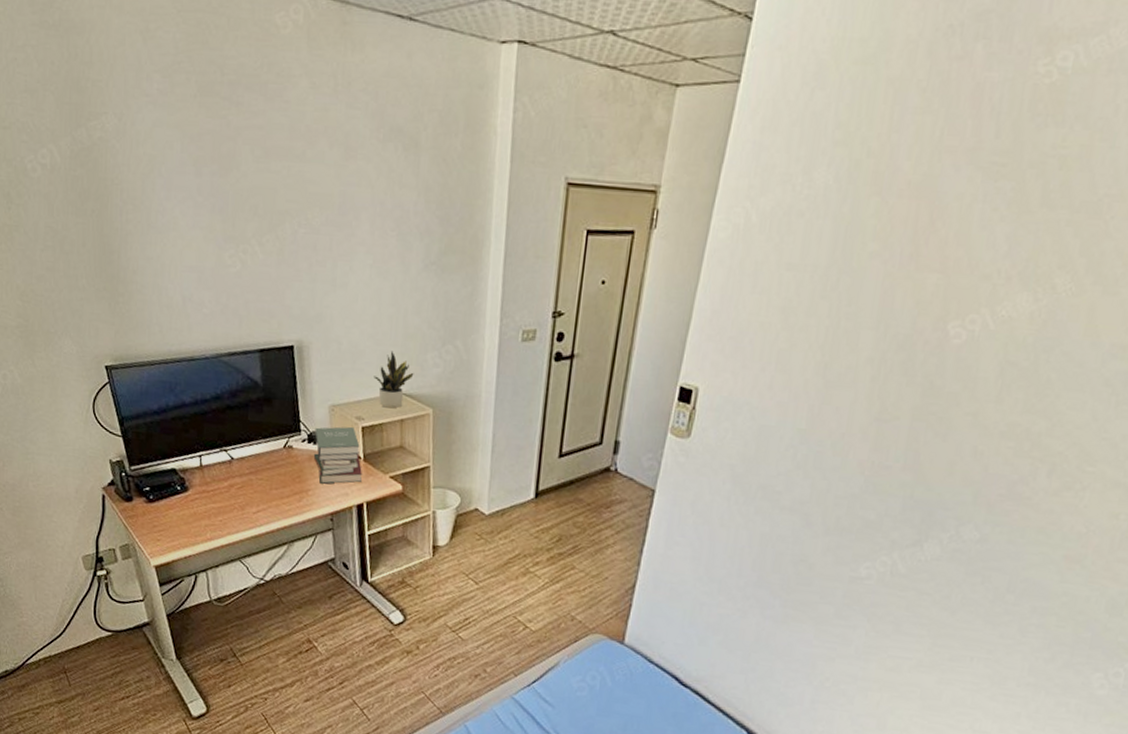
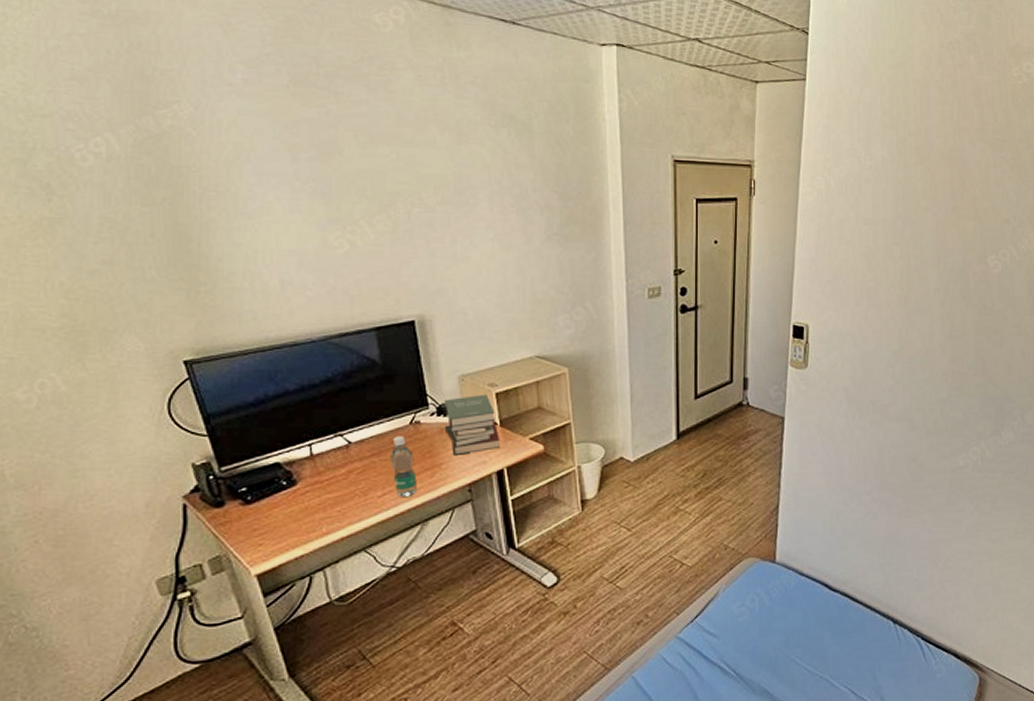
bottle: none [265,458,287,518] -> present [390,436,418,498]
potted plant: present [374,351,414,409] -> none [504,317,546,372]

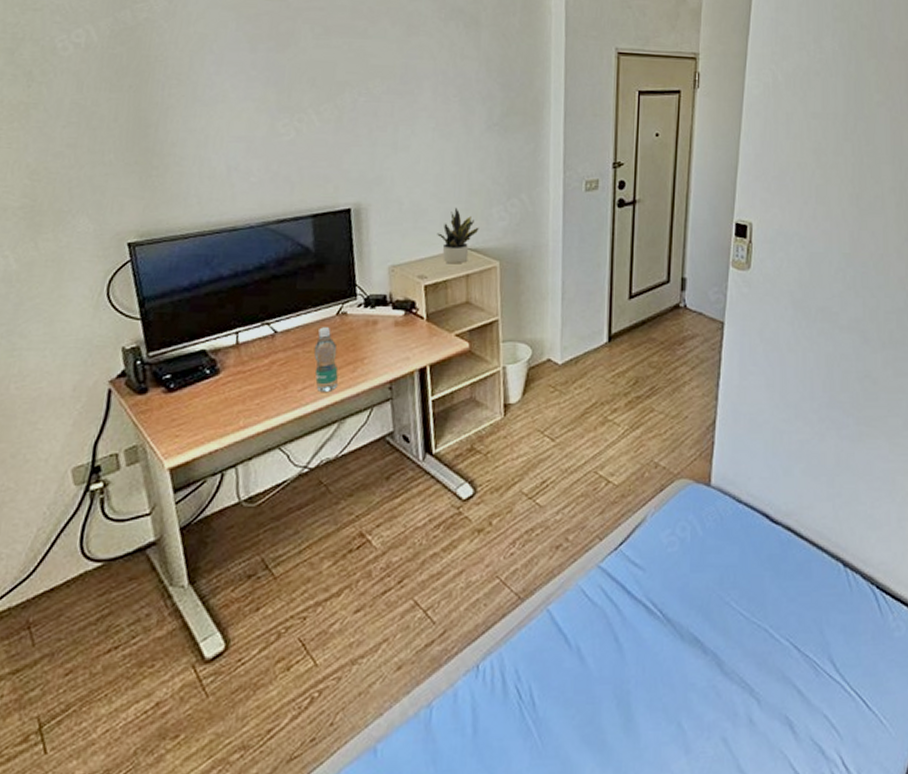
books: present [444,394,501,455] -> none [370,286,426,350]
potted plant: none [504,317,546,372] -> present [437,207,480,264]

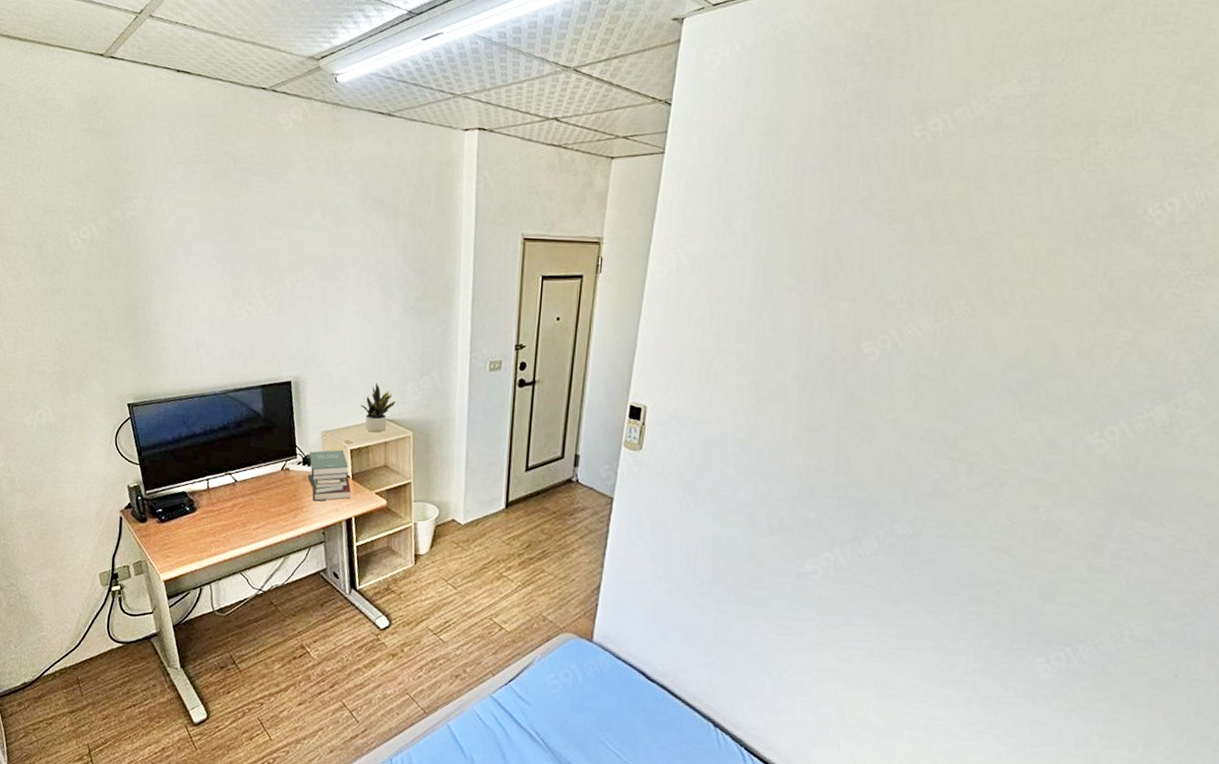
bottle: present [313,327,339,393] -> none [264,479,284,533]
books: none [370,286,426,350] -> present [307,449,351,501]

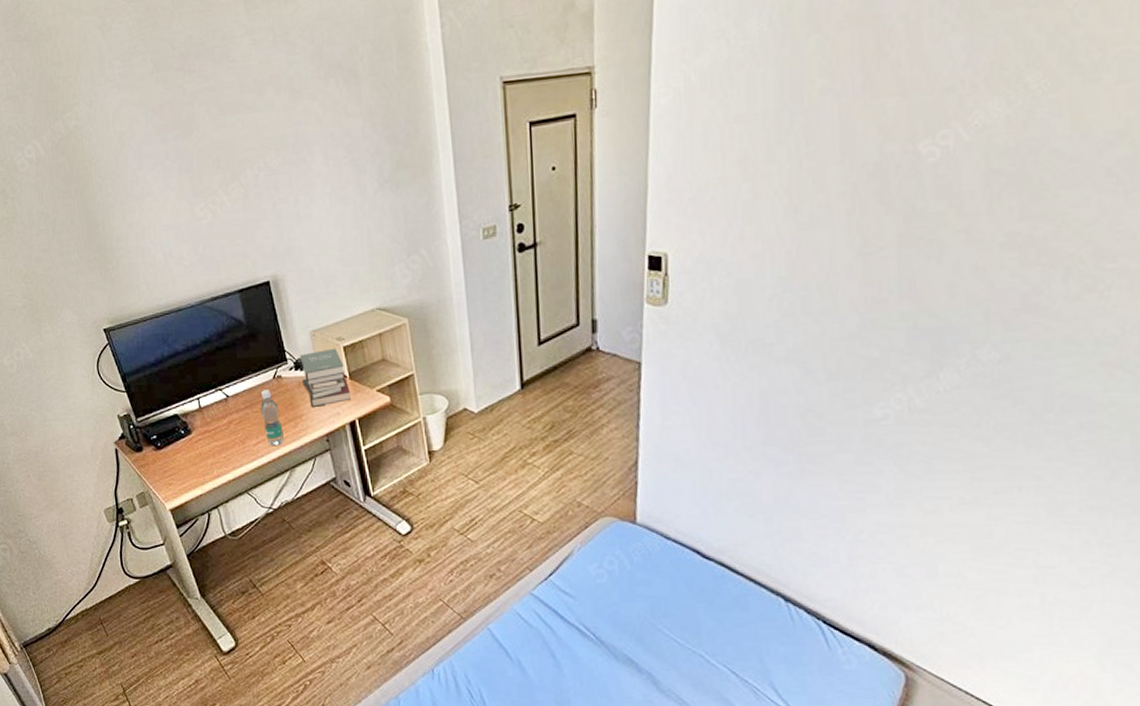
bottle: none [264,479,284,533] -> present [260,390,285,447]
potted plant: present [361,383,396,433] -> none [347,270,385,325]

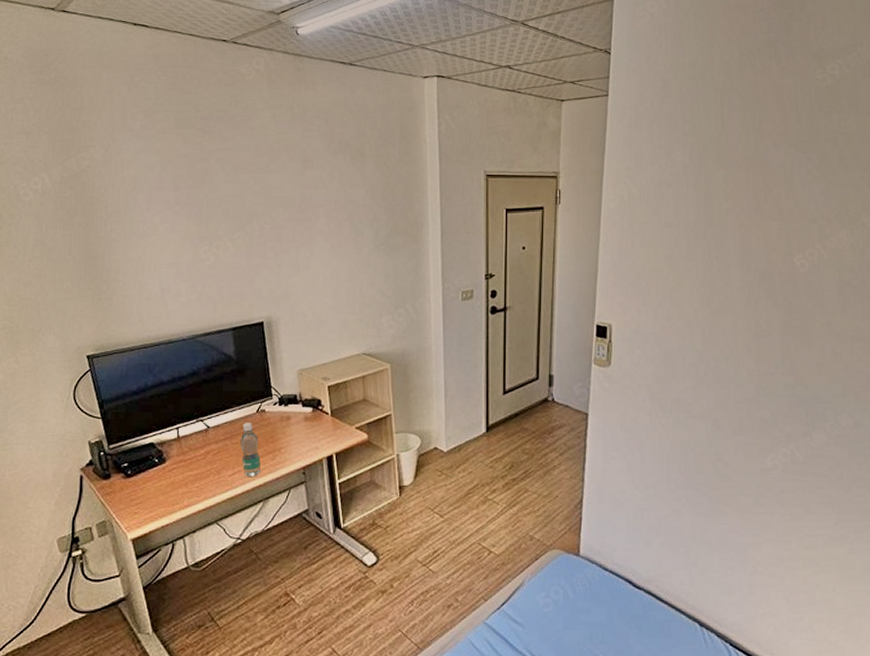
books: present [300,348,352,407] -> none [284,386,331,441]

